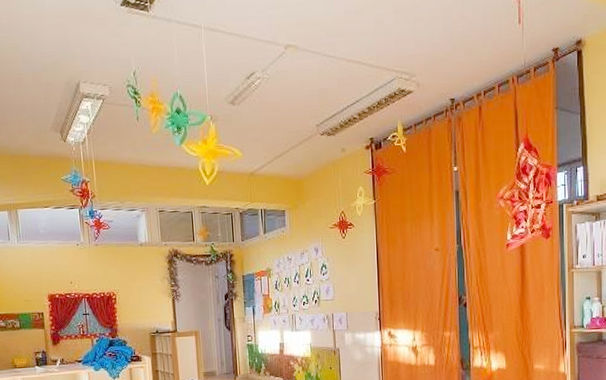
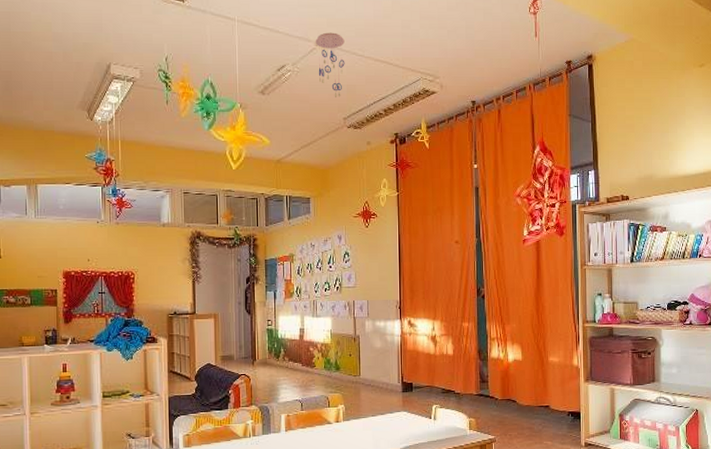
ceiling mobile: none [284,33,316,103] -> present [315,32,345,97]

